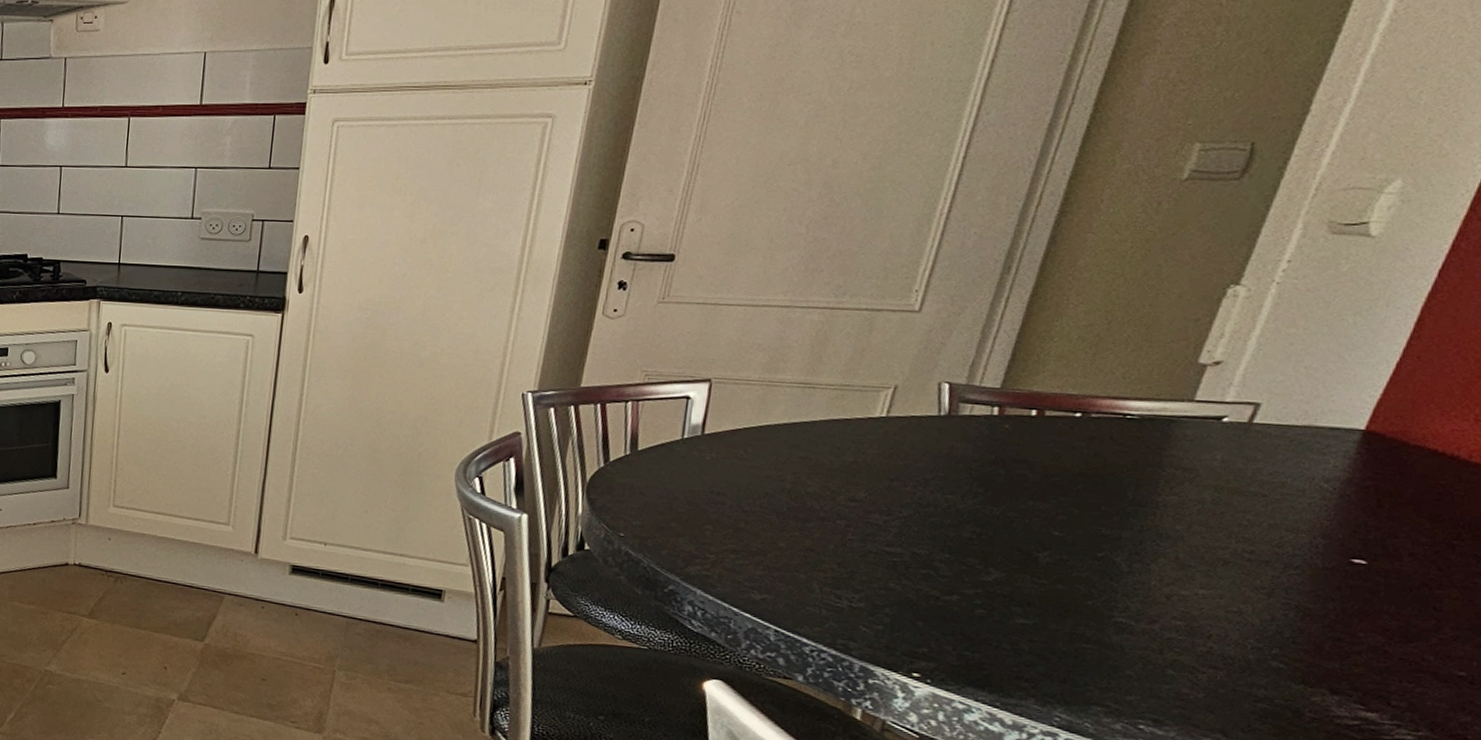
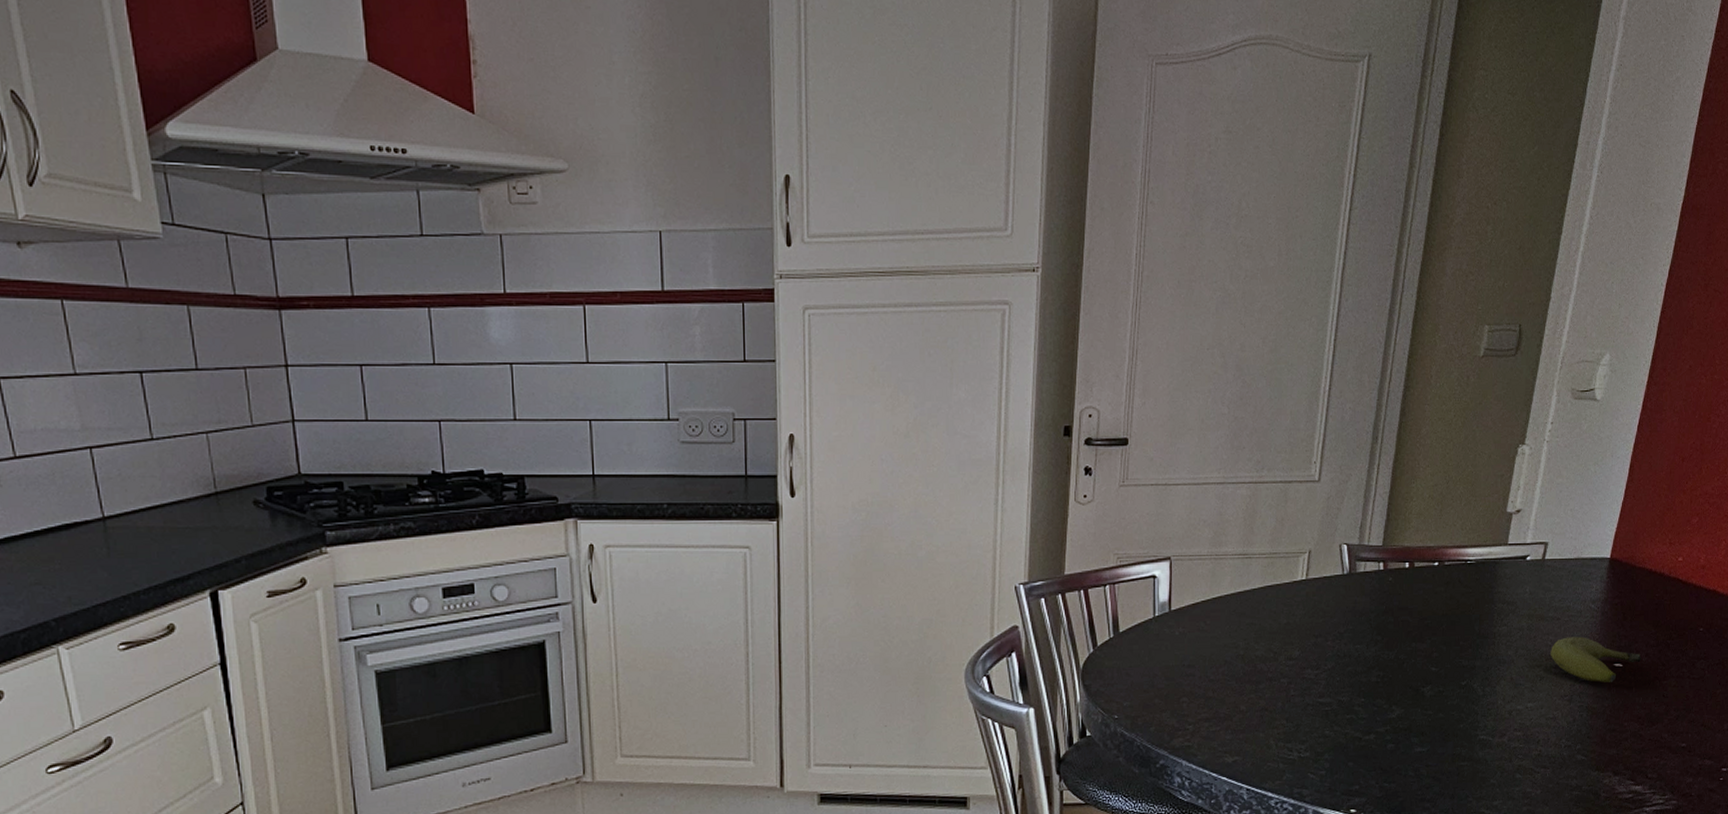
fruit: none [1244,518,1402,581] -> present [1550,636,1642,682]

